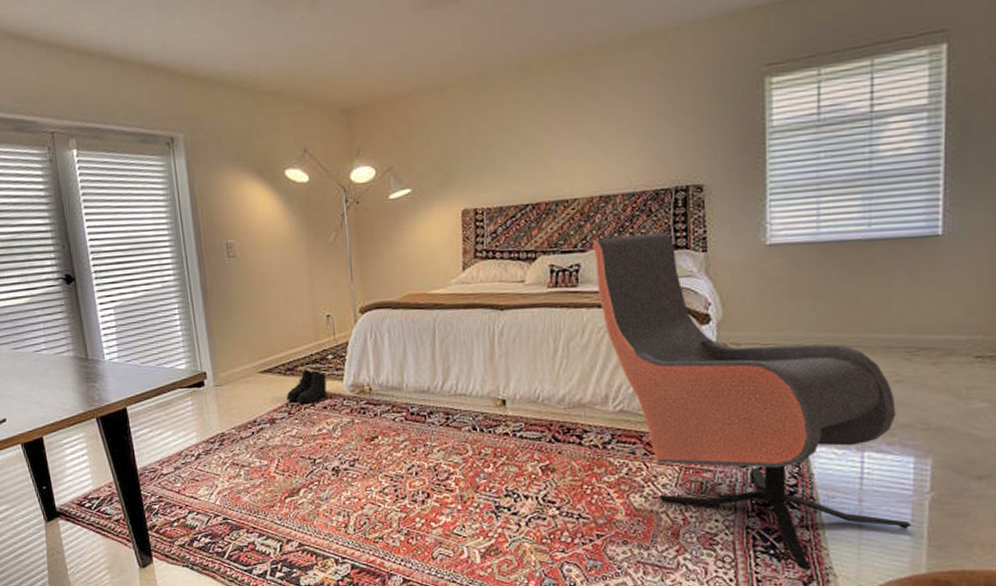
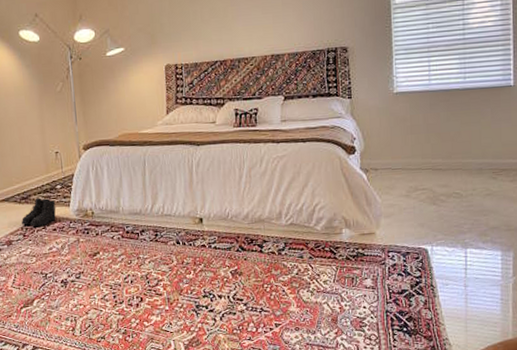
armchair: present [592,232,911,569] -> none [266,83,501,341]

